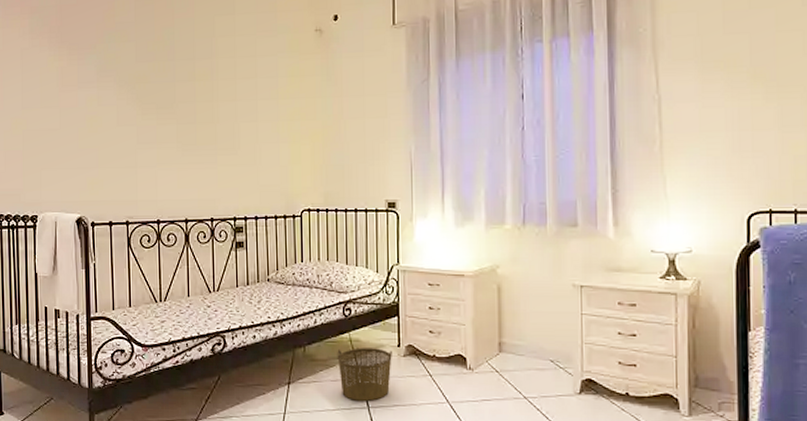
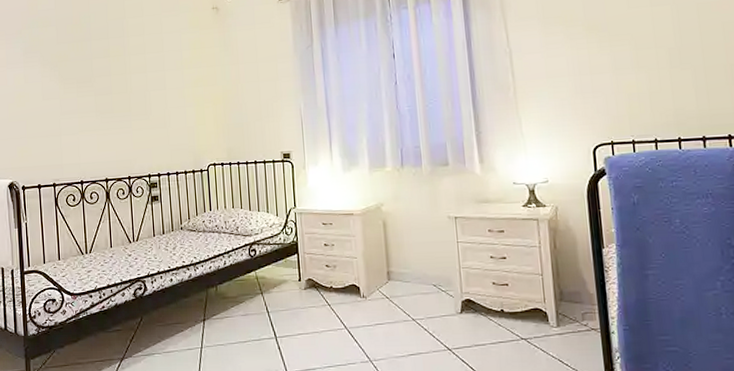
basket: present [337,348,392,402] -> none [245,283,295,333]

